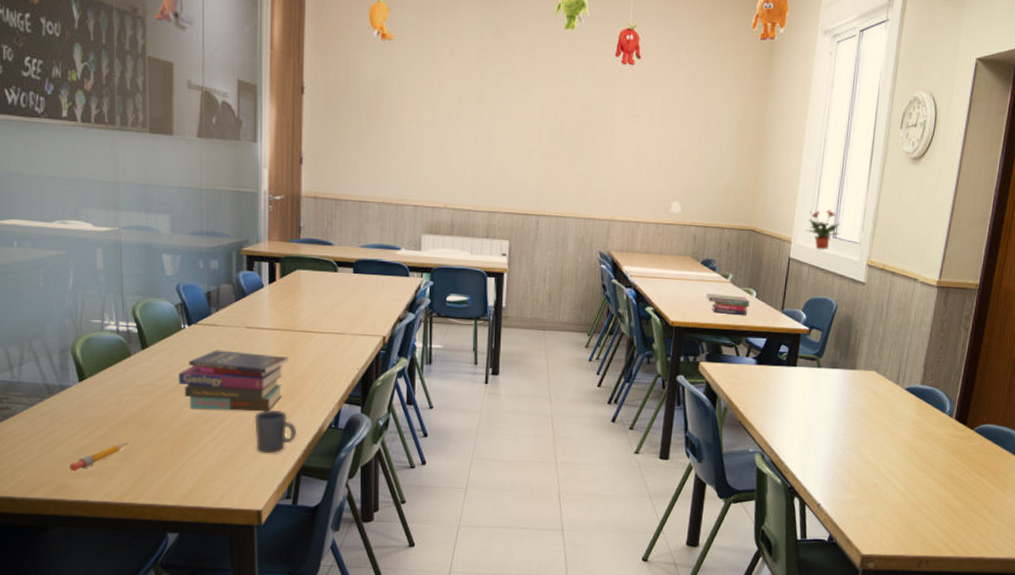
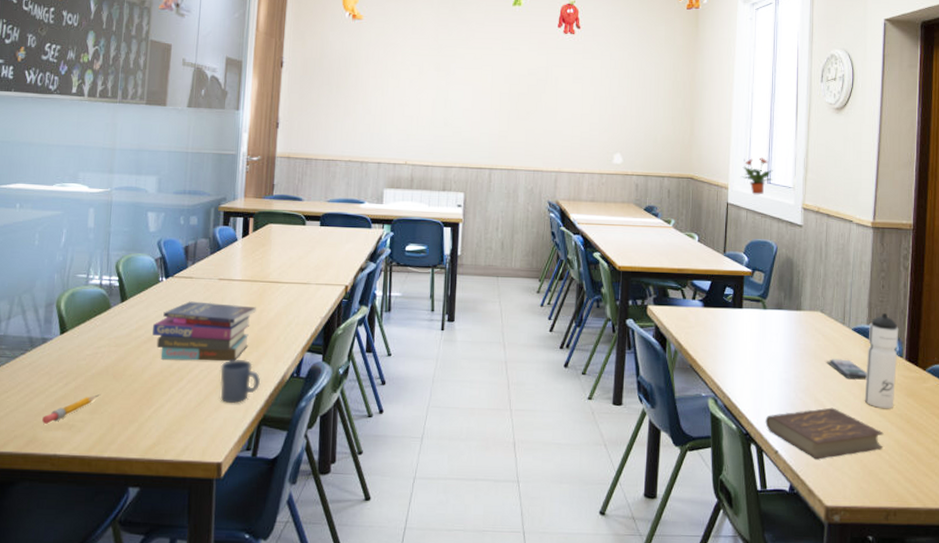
books: present [706,293,750,316] -> none [650,238,693,260]
book: none [810,464,925,511] -> present [765,407,884,459]
calculator: none [876,417,915,437] -> present [826,359,867,379]
water bottle: none [909,374,952,466] -> present [864,313,899,409]

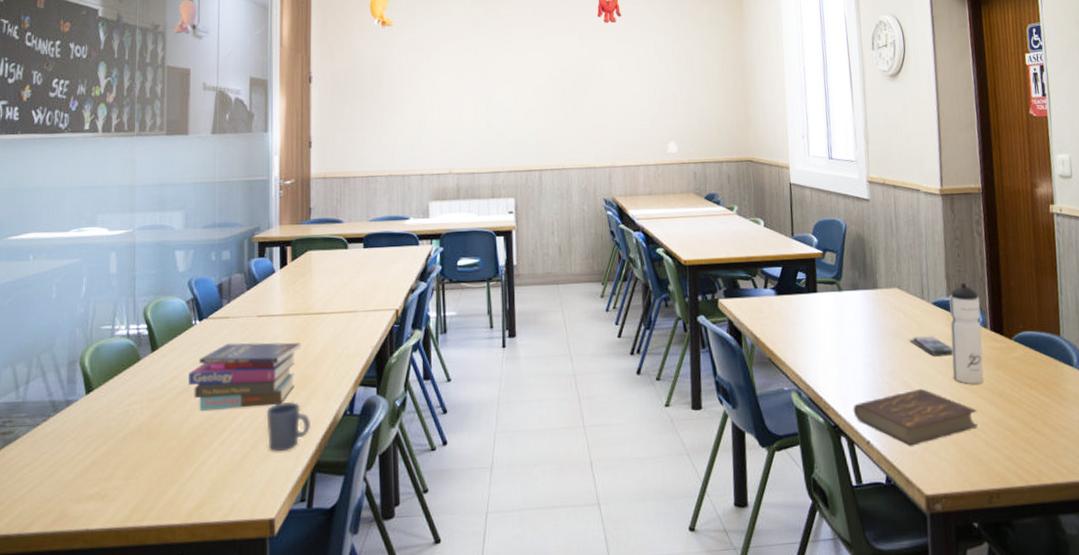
pencil: present [42,394,101,424] -> none [71,457,135,496]
potted plant: present [741,157,773,195] -> none [801,133,834,172]

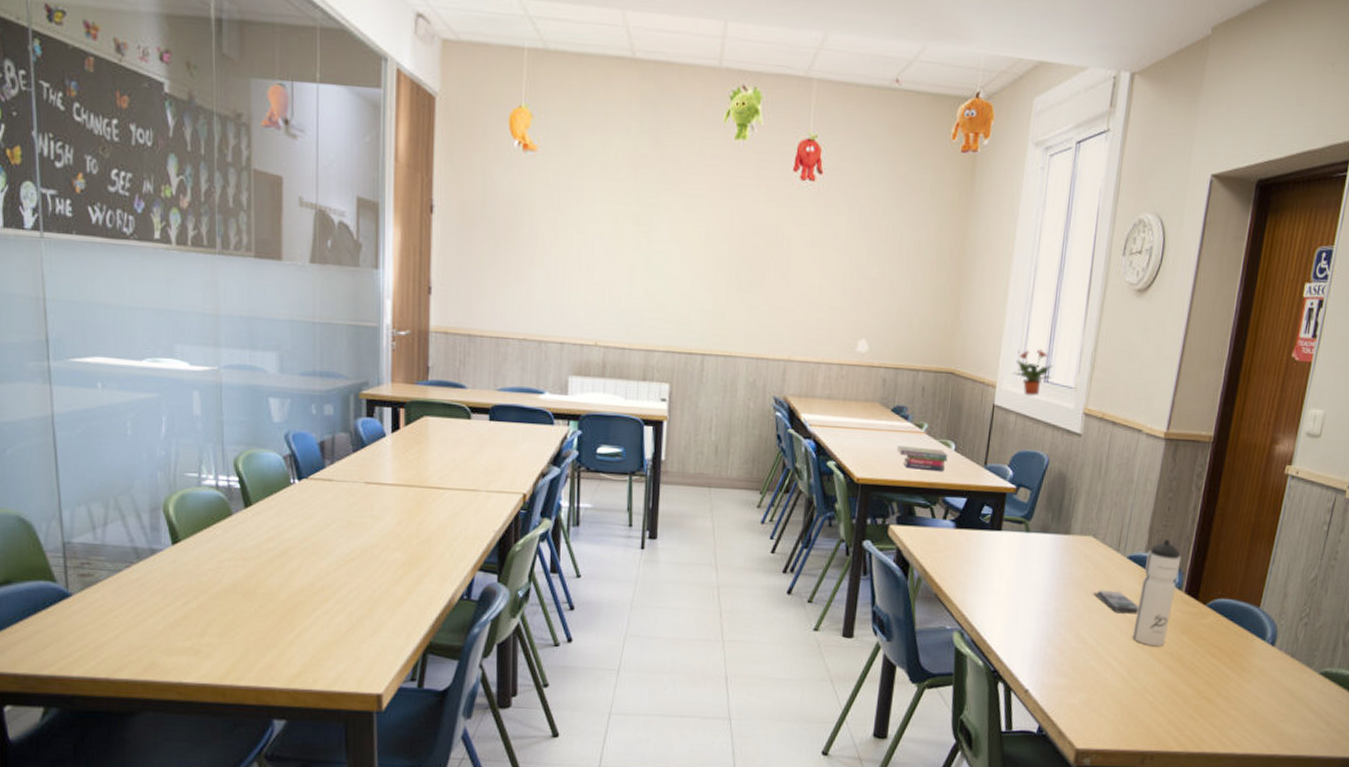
books: present [189,342,302,411] -> none [287,508,415,580]
mug: present [266,401,312,451] -> none [374,578,424,628]
books: none [714,227,759,247] -> present [897,446,948,472]
potted plant: none [801,133,834,172] -> present [1013,349,1053,396]
book: present [853,388,977,445] -> none [1016,644,1150,699]

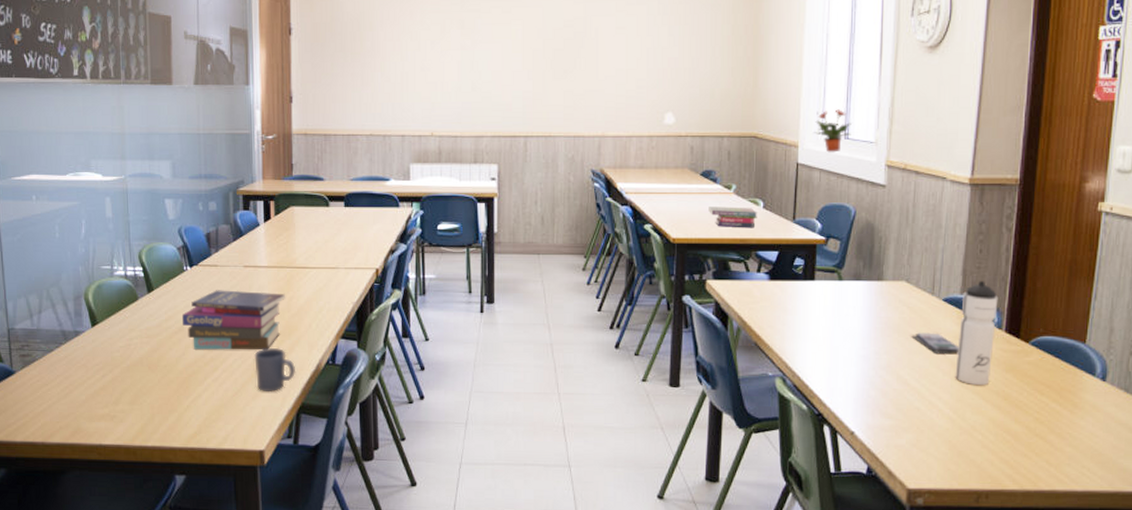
books: none [287,508,415,580] -> present [182,290,286,350]
mug: none [374,578,424,628] -> present [254,347,296,391]

